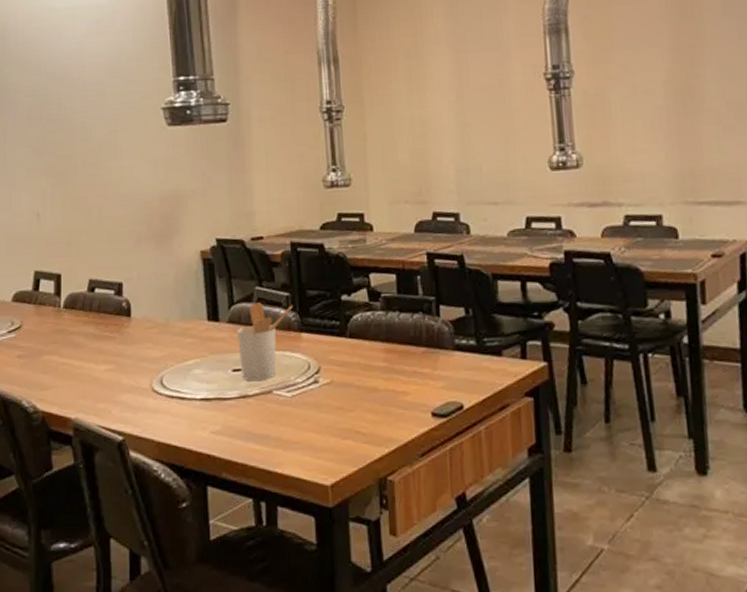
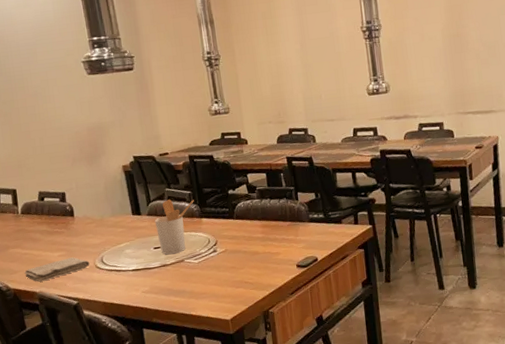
washcloth: none [59,374,145,405] -> present [24,257,90,282]

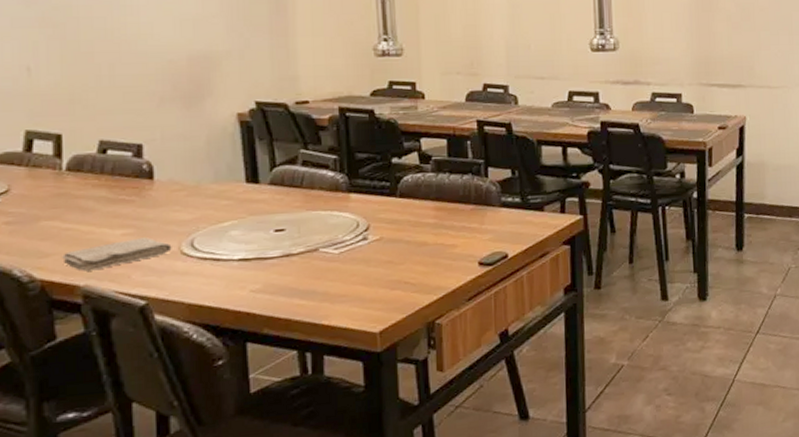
utensil holder: present [154,199,194,255] -> none [279,165,341,241]

